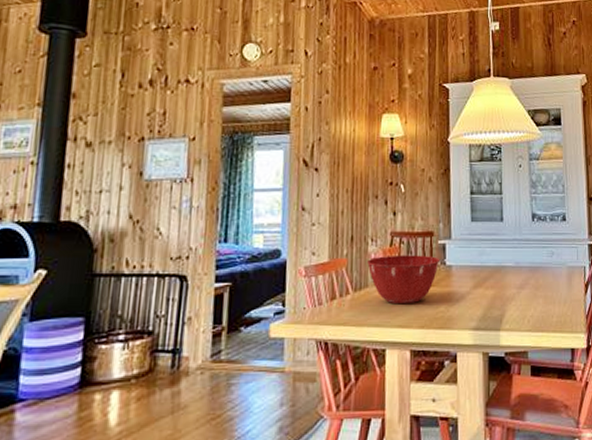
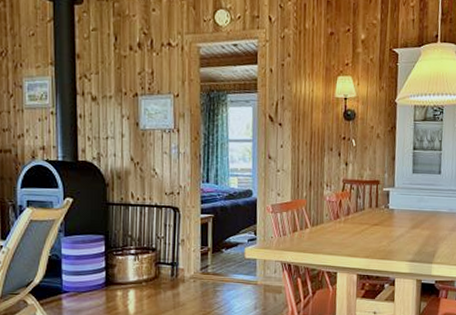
mixing bowl: present [366,255,439,305] -> none [322,198,384,239]

